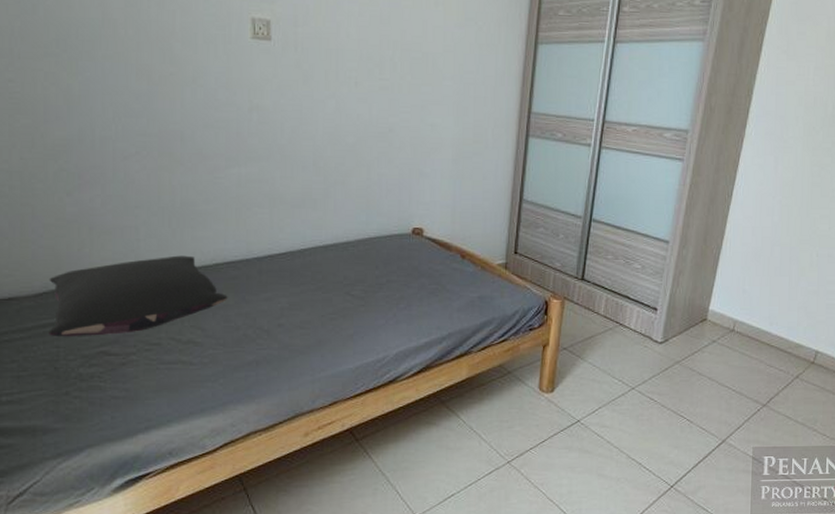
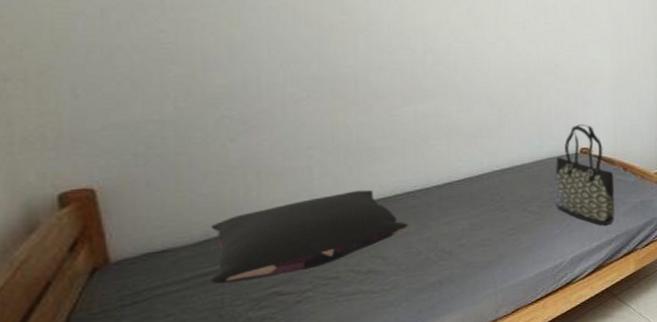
tote bag: none [381,200,450,319] -> present [554,124,615,225]

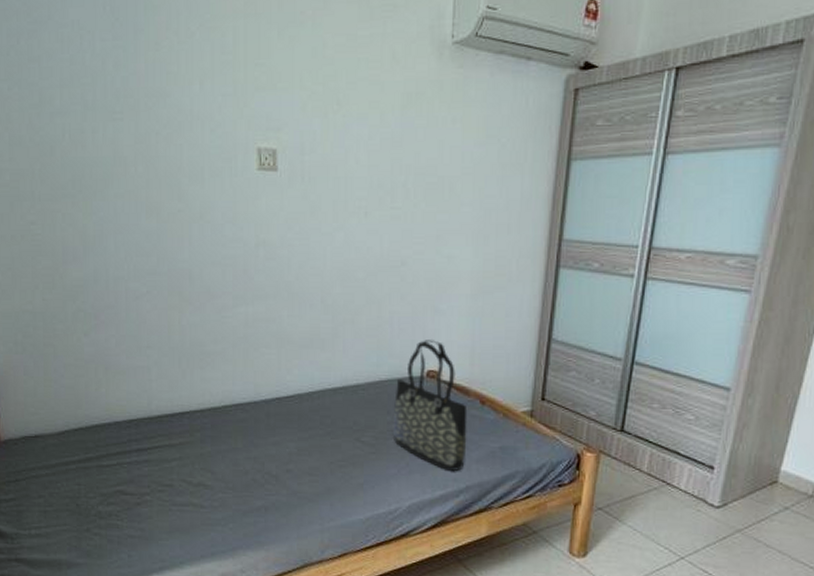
pillow: present [210,189,408,284] -> none [70,396,236,476]

